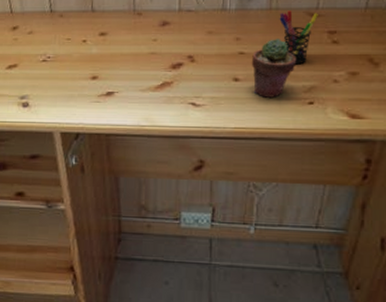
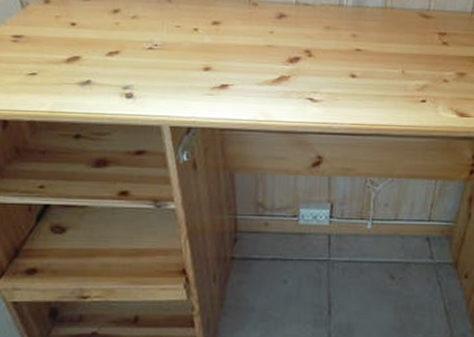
potted succulent: present [252,38,297,98] -> none [368,36,410,95]
pen holder: present [279,10,318,65] -> none [394,10,430,64]

